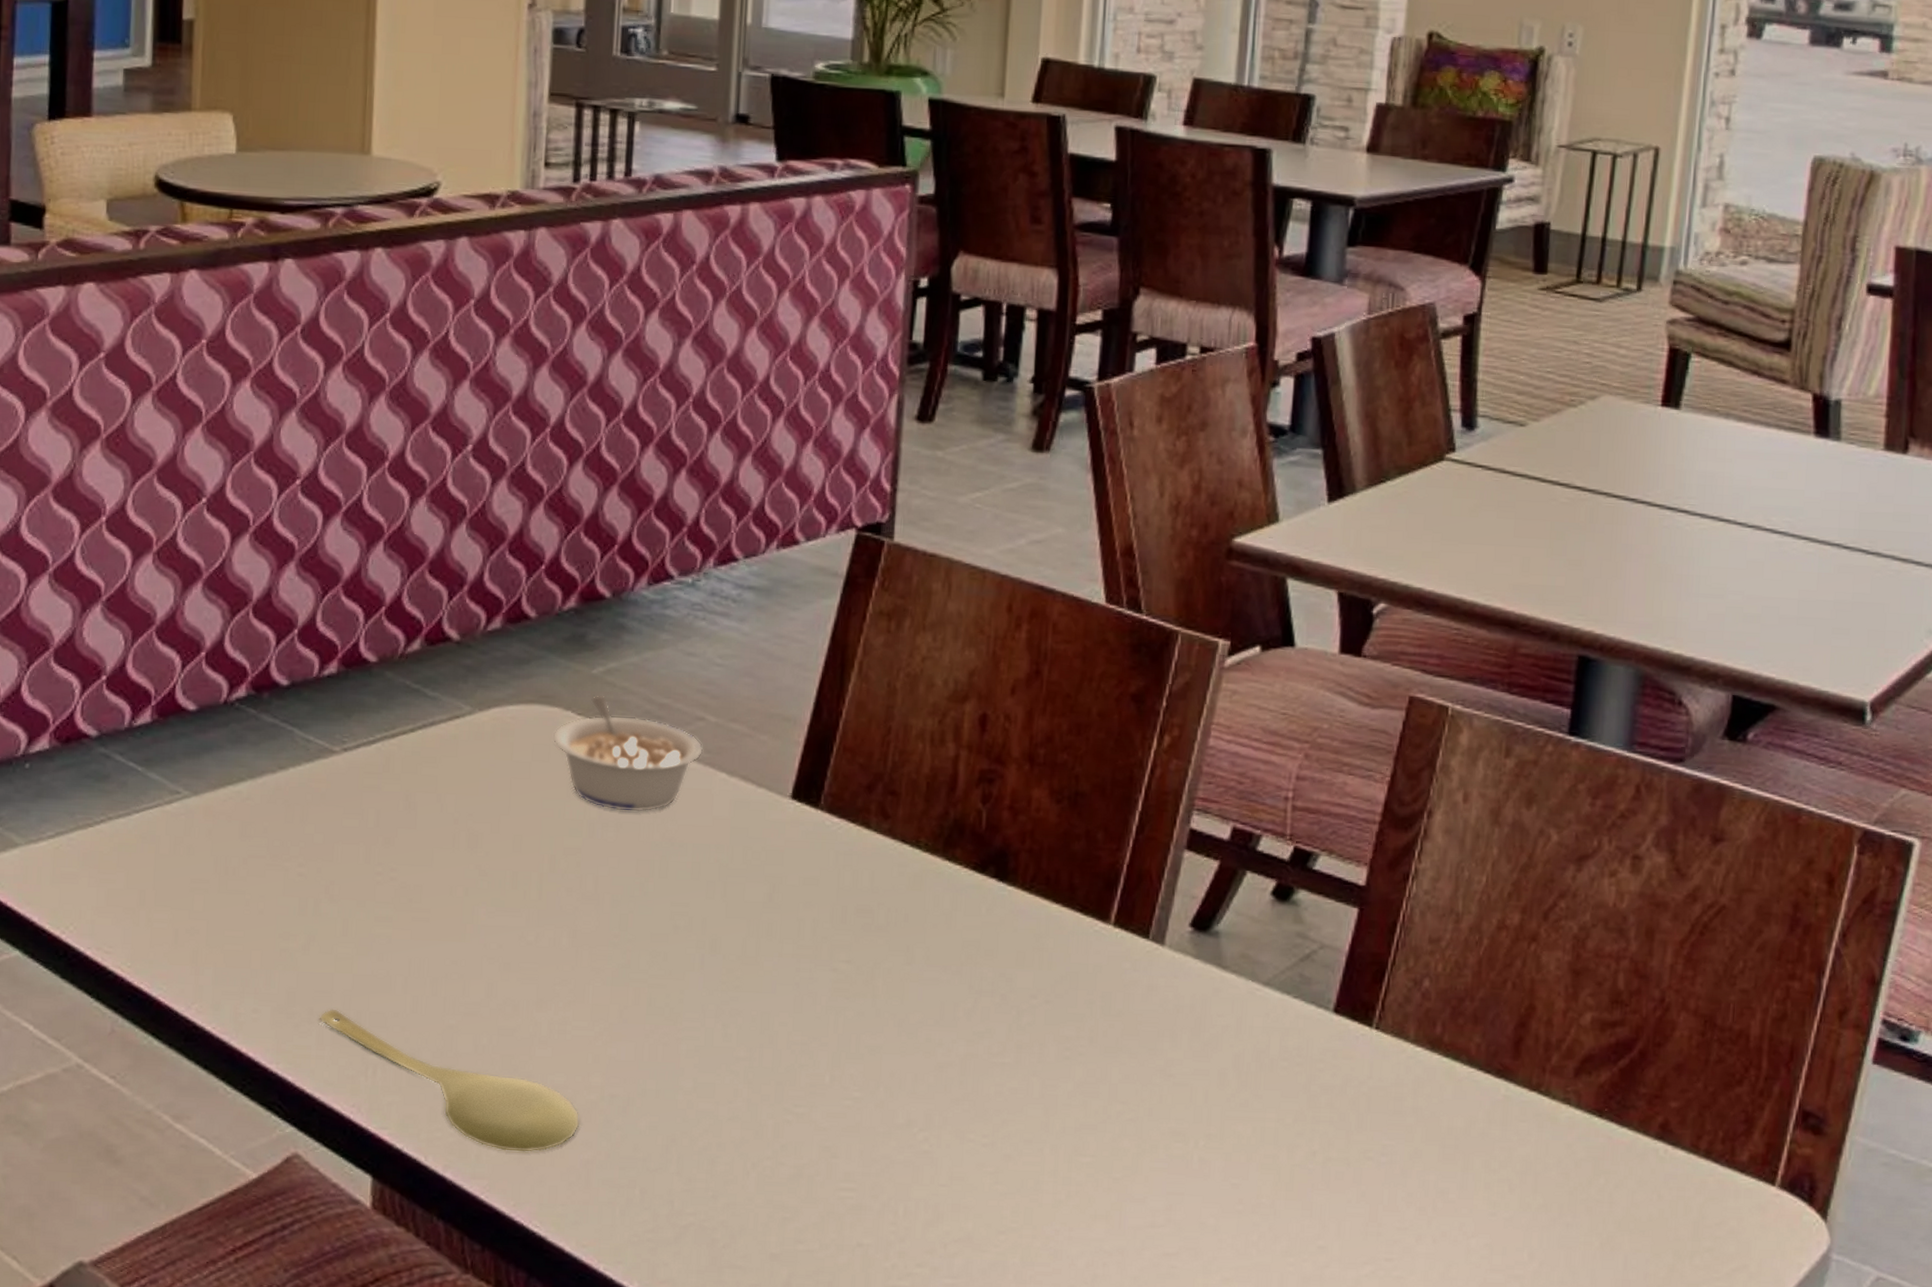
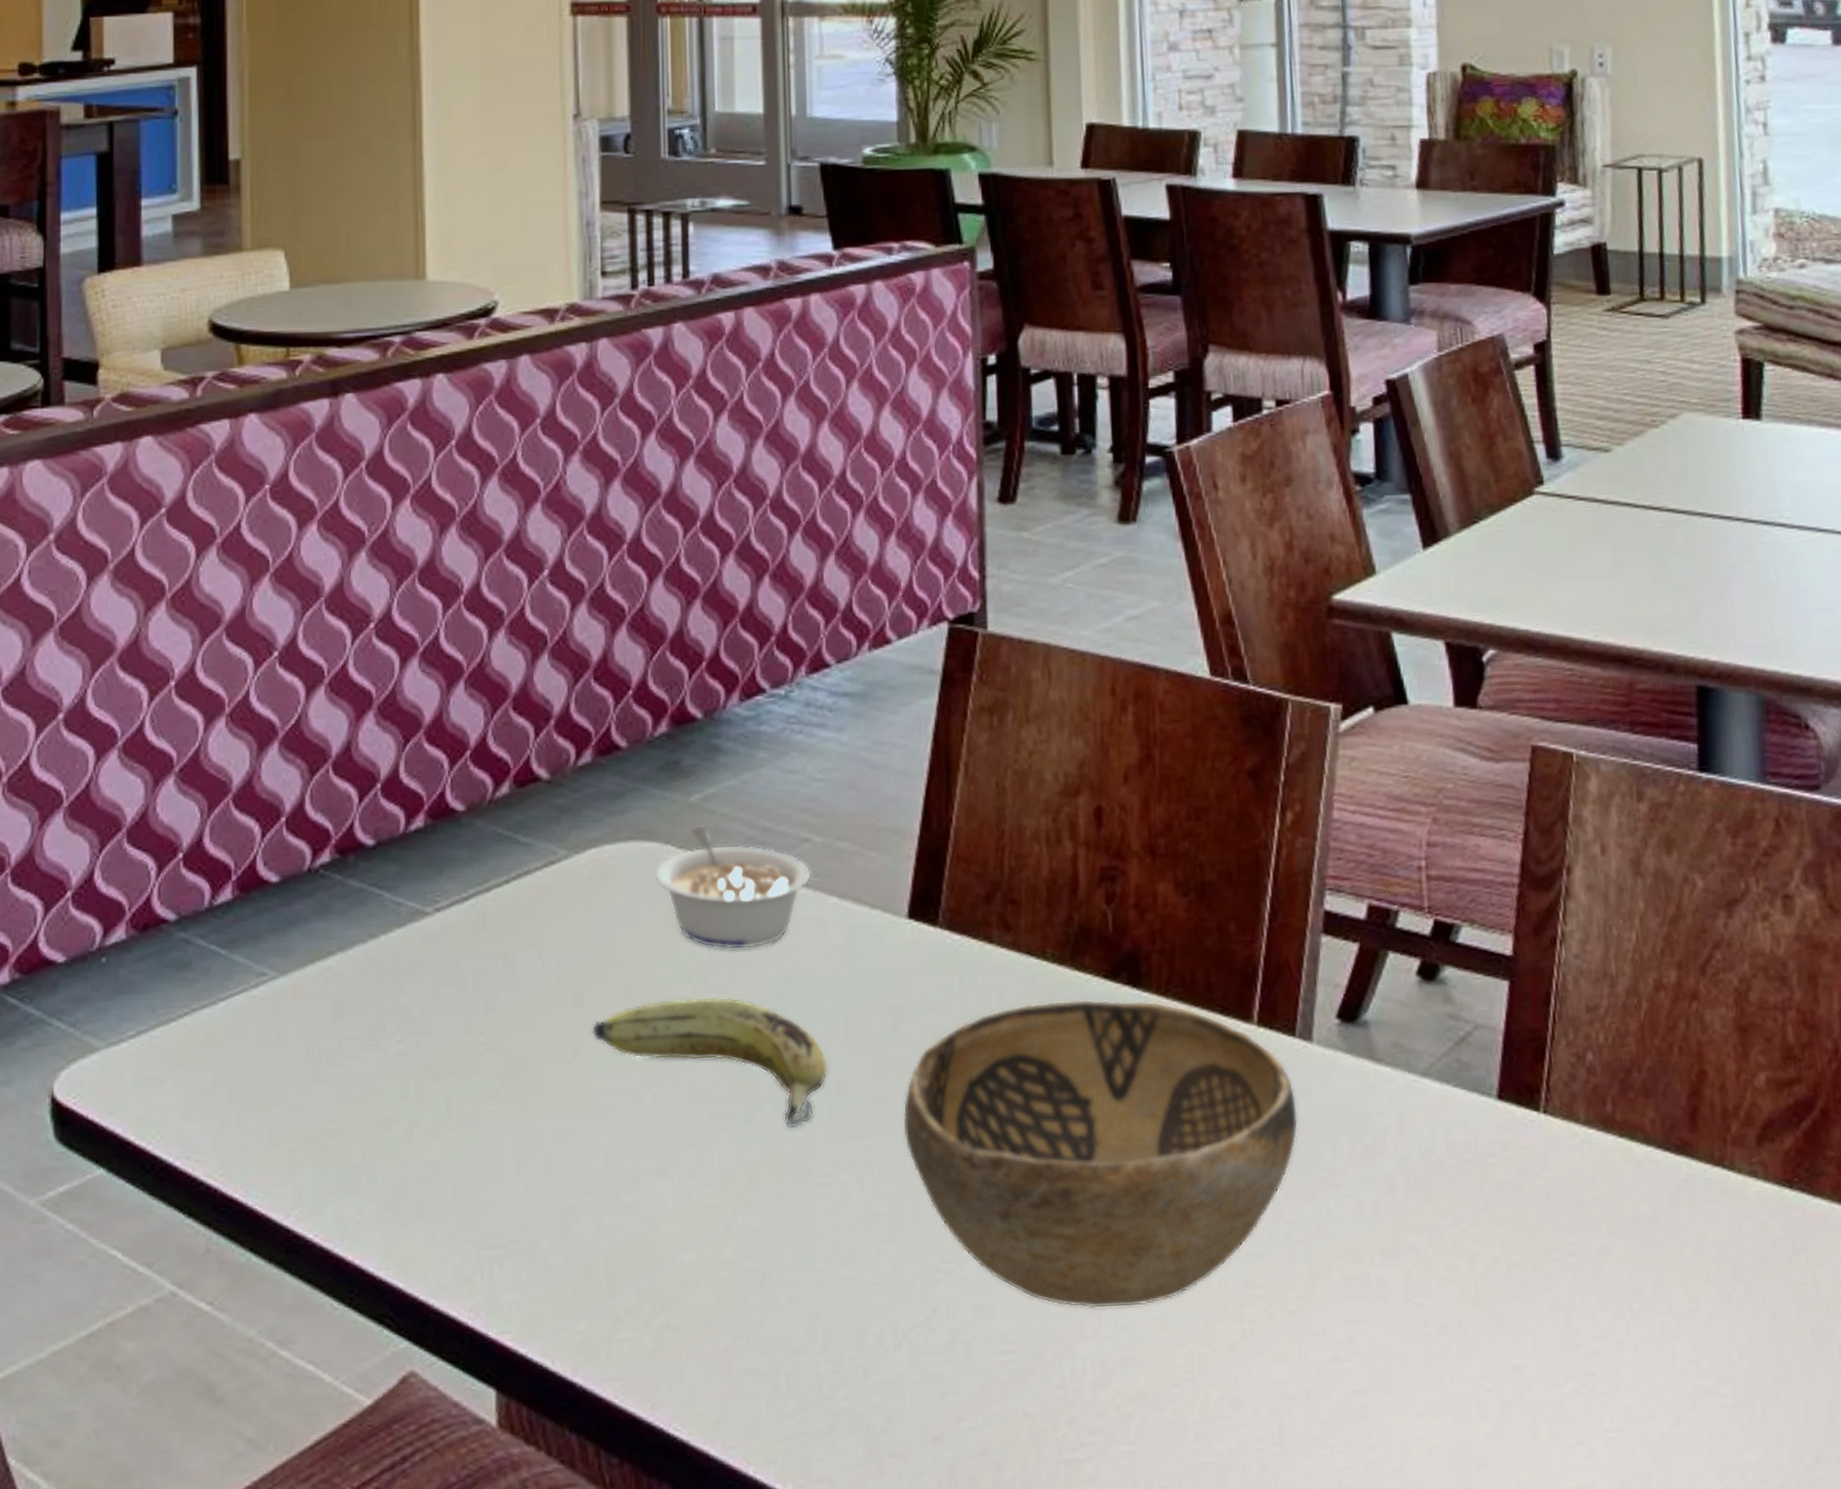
spoon: present [319,1008,580,1153] -> none [428,1200,715,1347]
fruit: none [483,850,704,976] -> present [592,997,829,1129]
decorative bowl: none [769,886,1143,1162] -> present [903,999,1299,1309]

